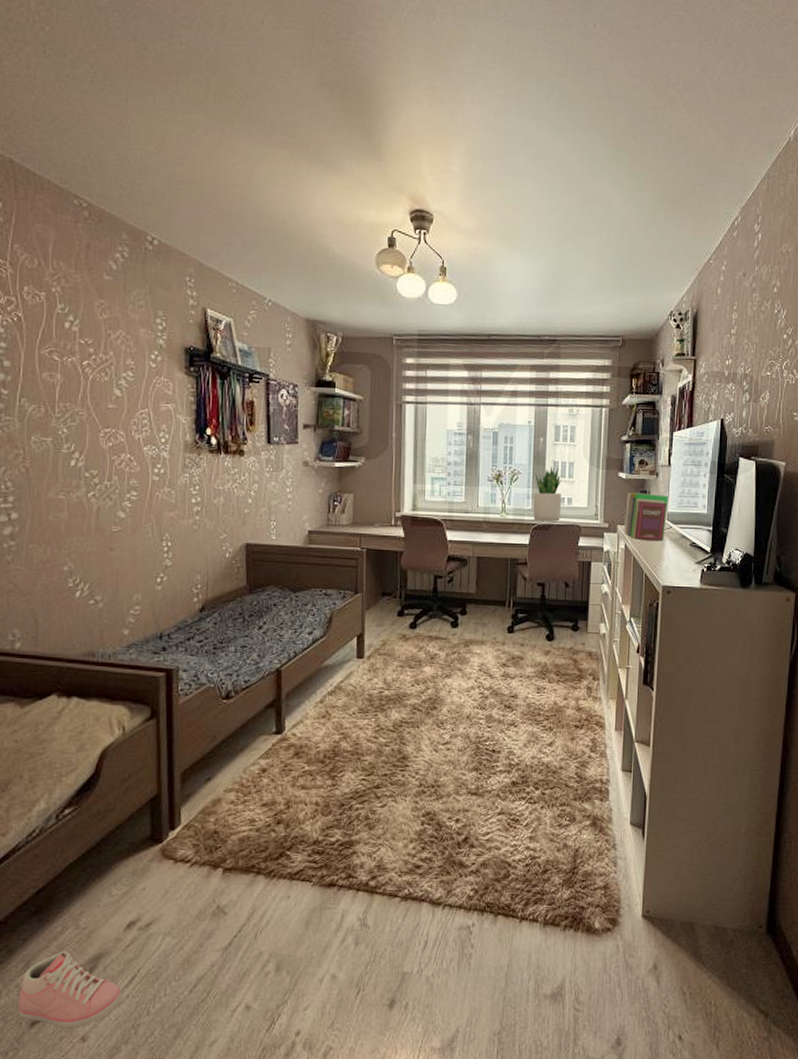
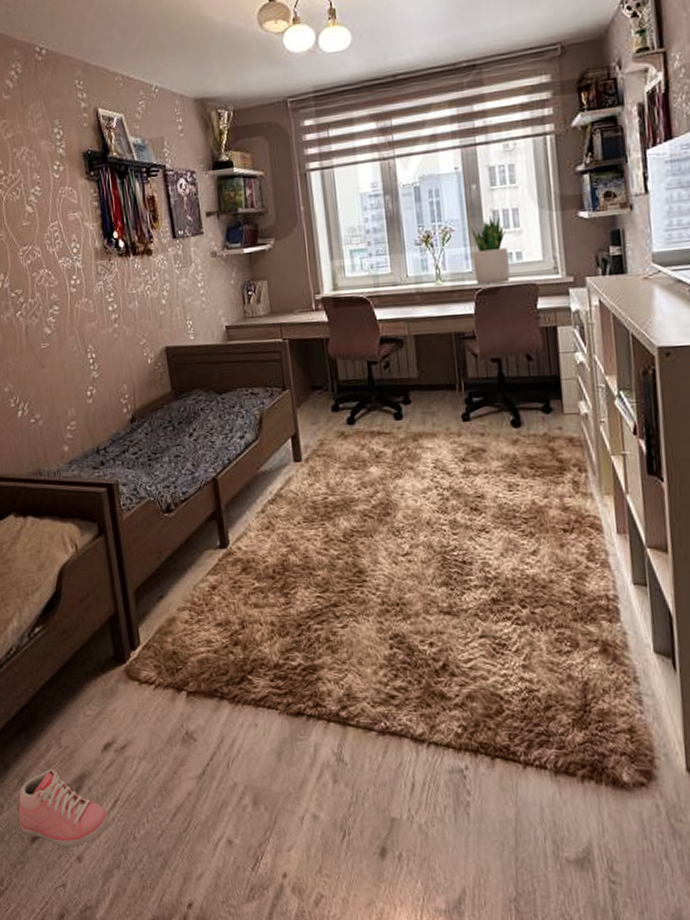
books: present [624,492,669,542] -> none [593,231,652,293]

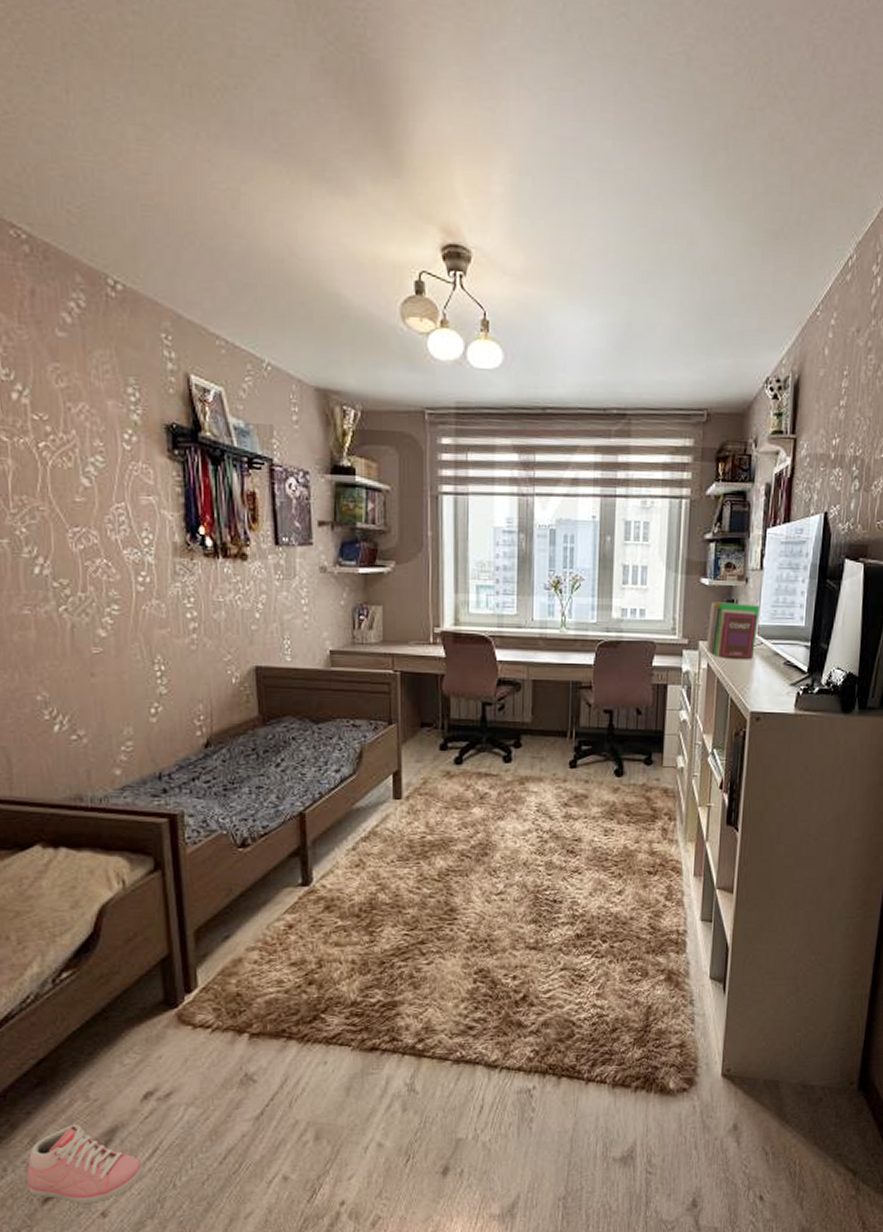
planter: present [471,217,510,285] -> none [598,571,633,637]
books: none [593,231,652,293] -> present [706,602,761,660]

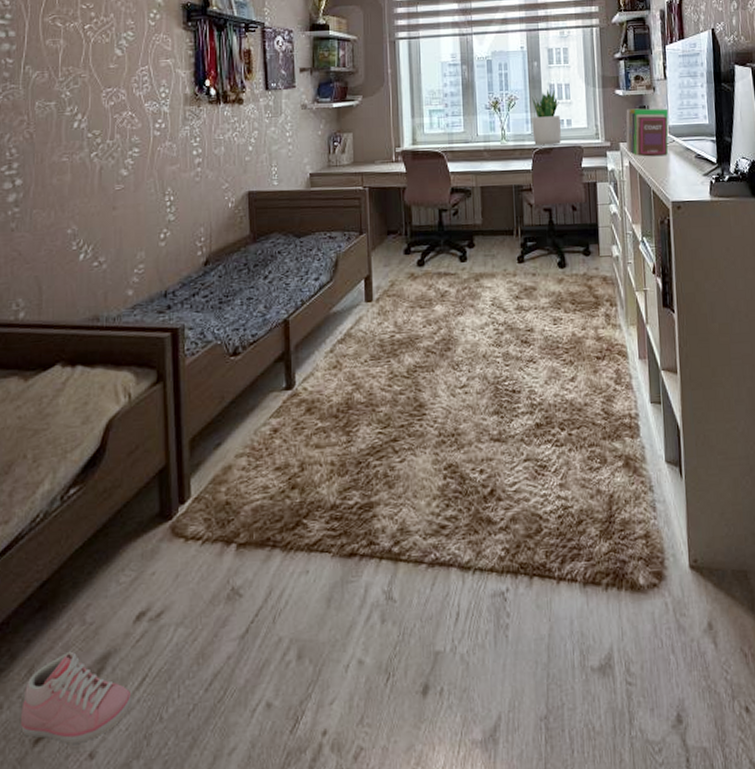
planter: none [598,571,633,637] -> present [532,89,561,145]

